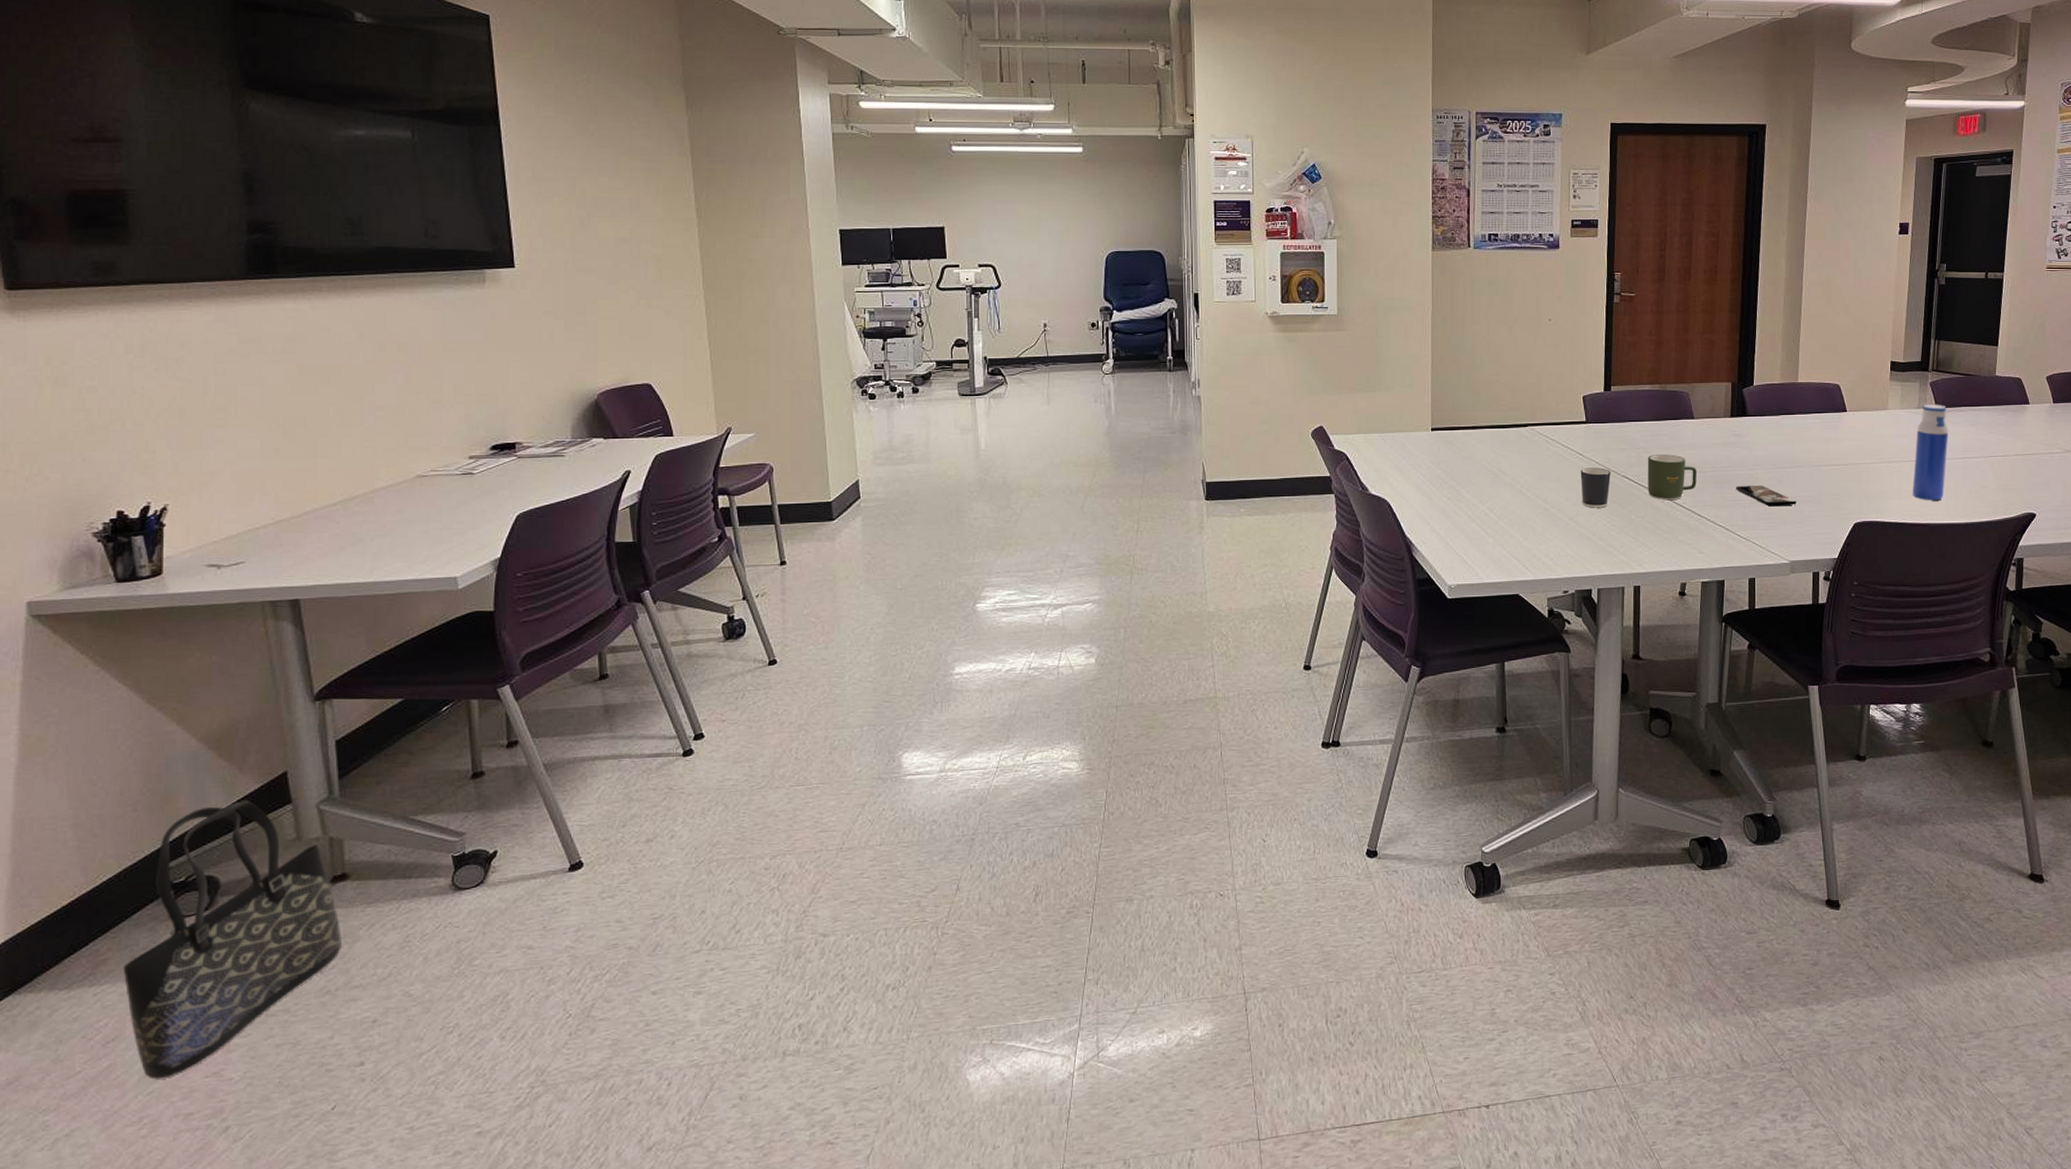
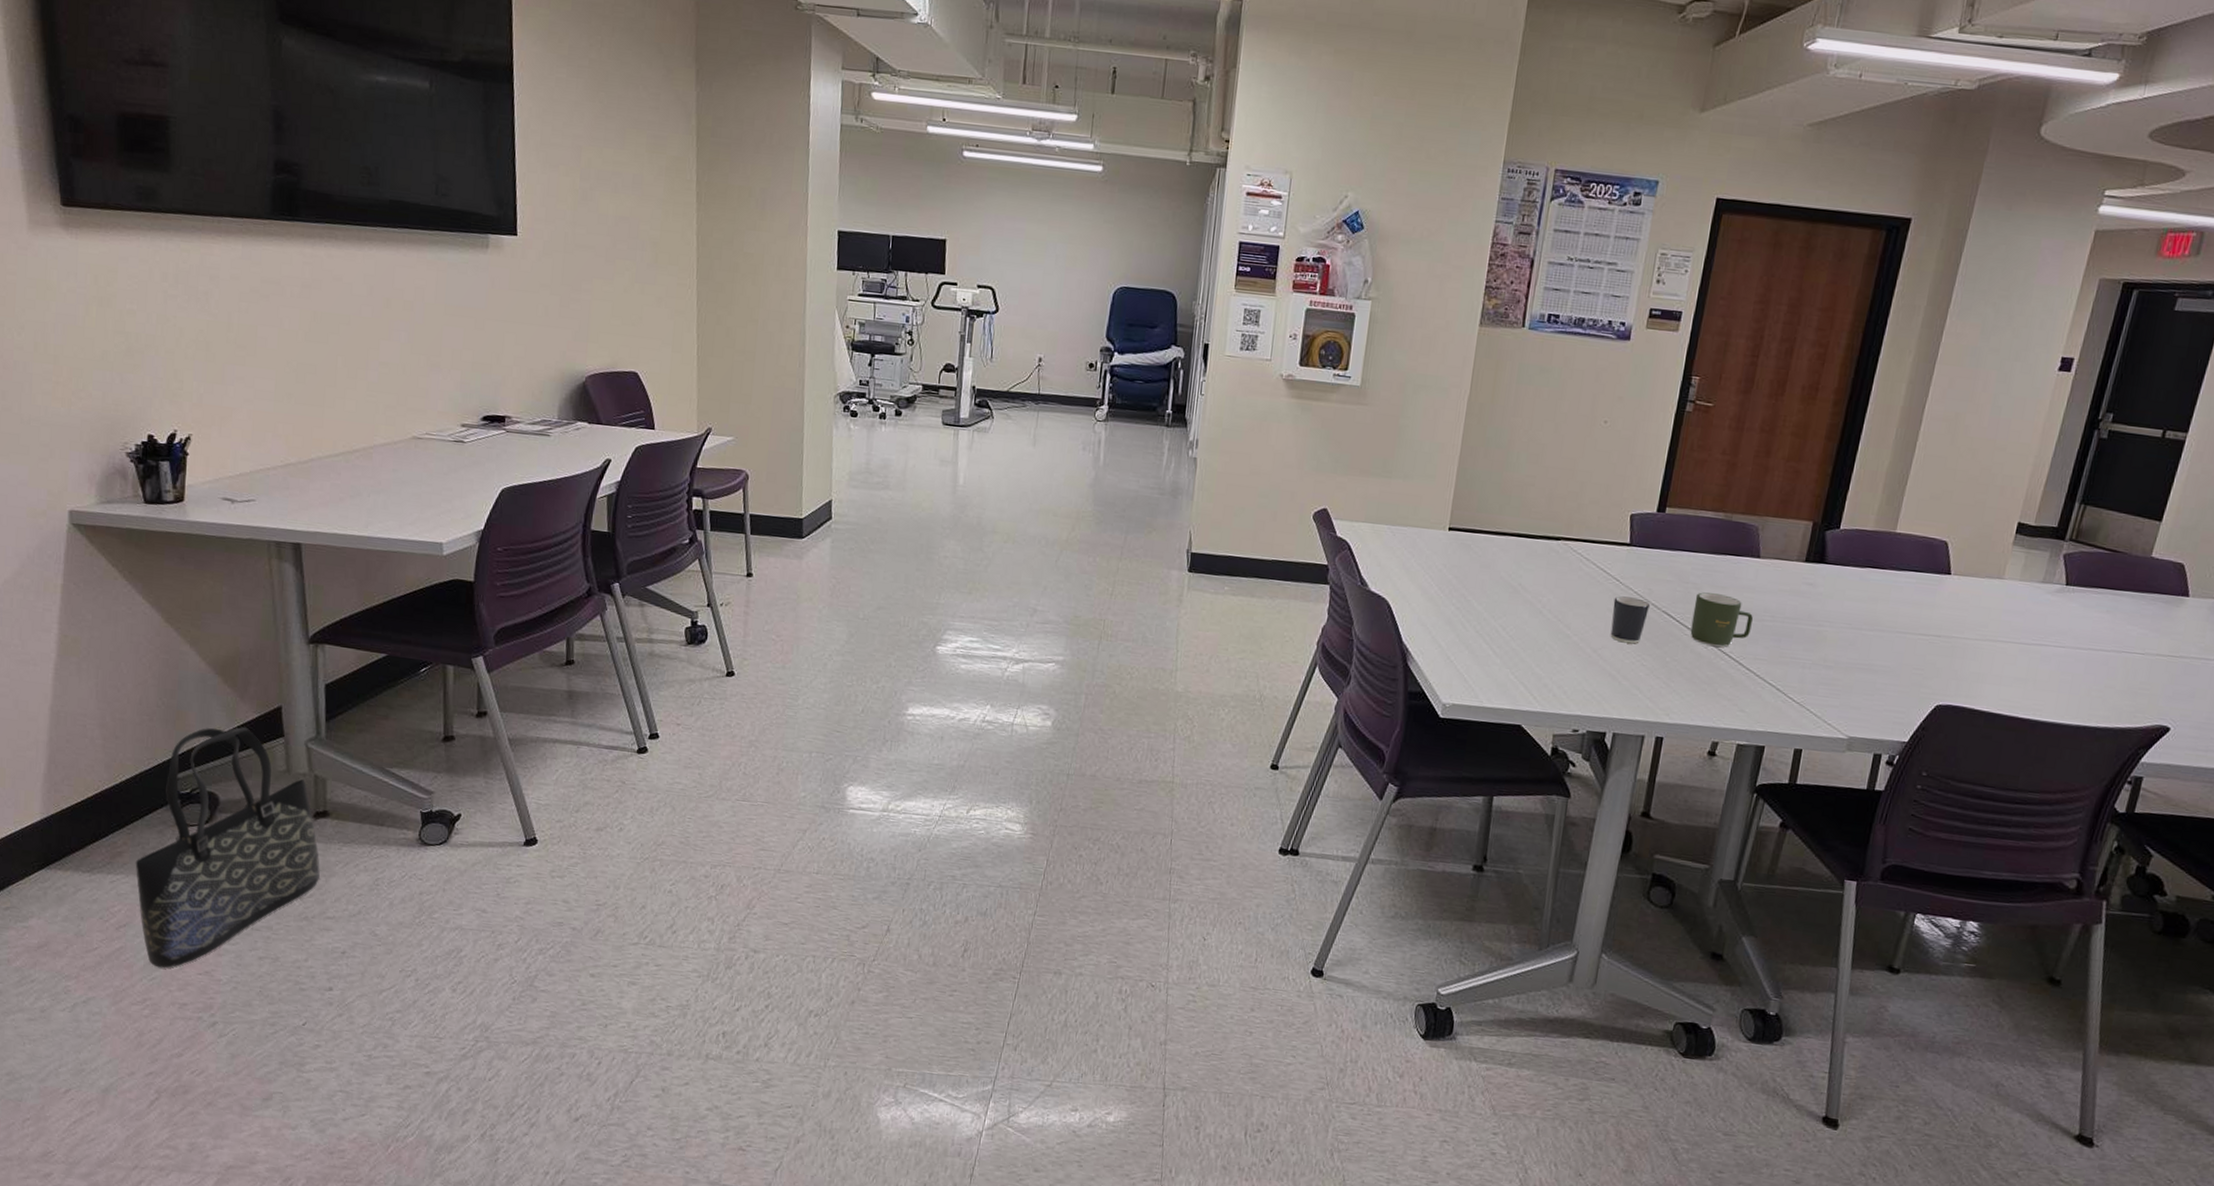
smartphone: present [1735,486,1796,507] -> none [1796,642,1869,674]
water bottle: present [1912,405,1949,501] -> none [2015,579,2080,694]

